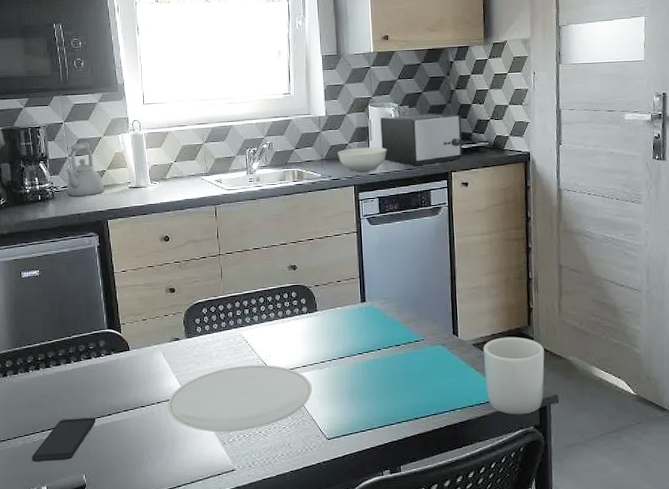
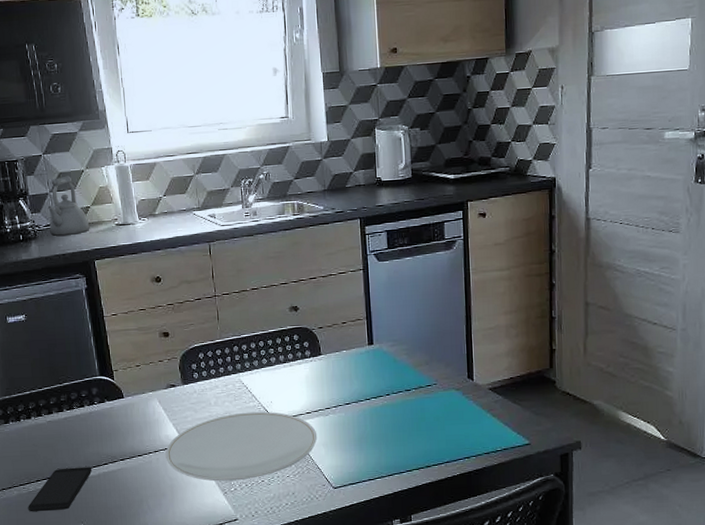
bowl: present [337,147,387,172] -> none [341,175,396,203]
toaster: present [380,112,463,166] -> none [388,135,480,196]
mug: present [483,336,545,415] -> none [500,380,567,462]

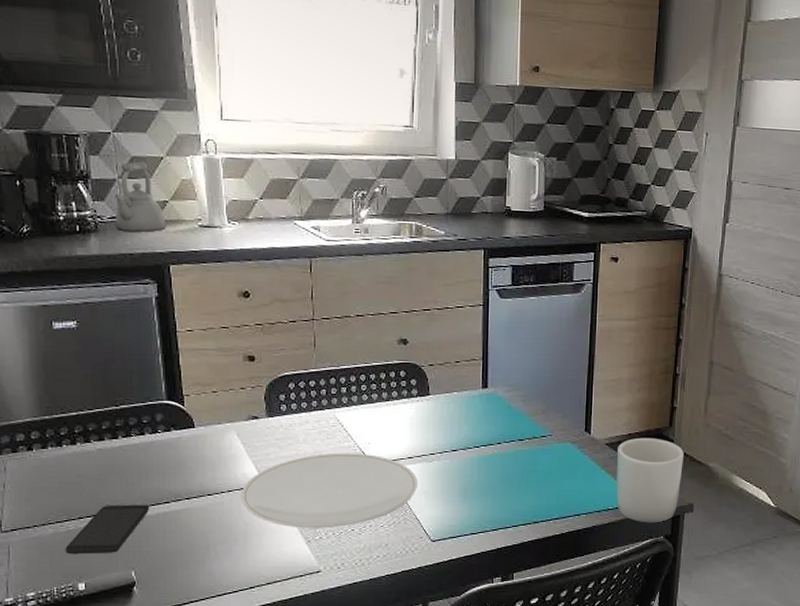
mug: none [500,380,567,462] -> present [616,437,684,523]

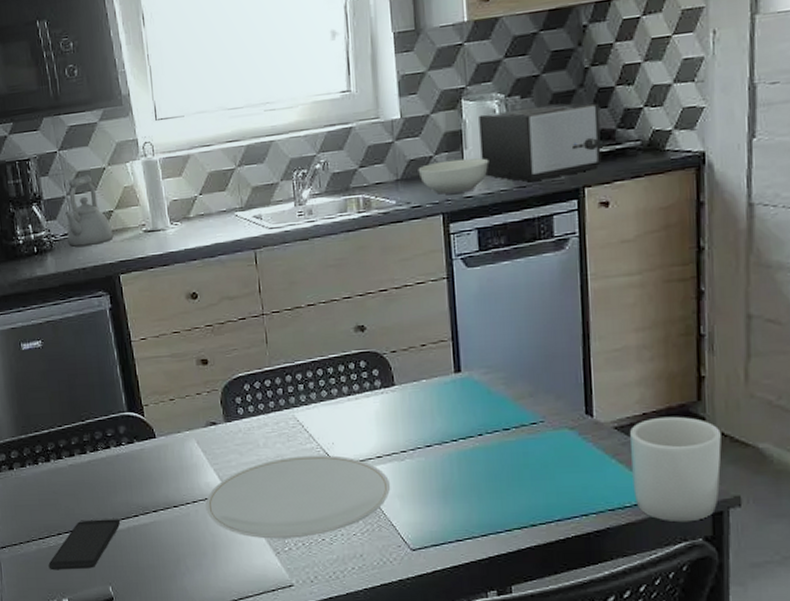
bowl: none [466,203,527,233] -> present [418,158,489,195]
toaster: none [520,168,617,233] -> present [479,103,602,183]

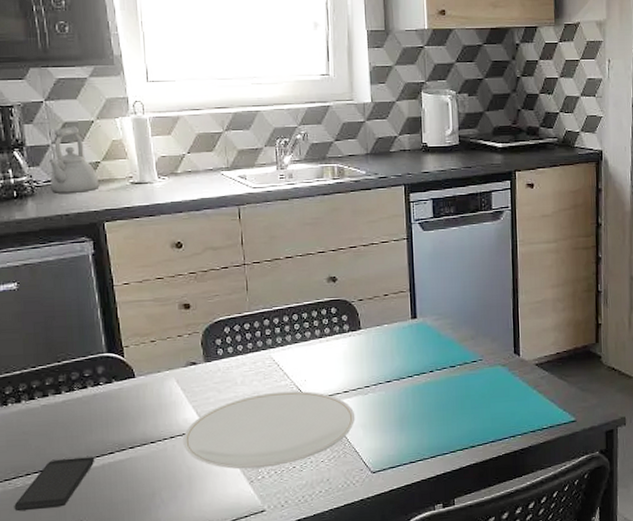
bowl: present [418,158,489,195] -> none [385,140,443,169]
toaster: present [479,103,602,183] -> none [435,102,529,164]
mug: present [629,416,722,523] -> none [546,355,613,440]

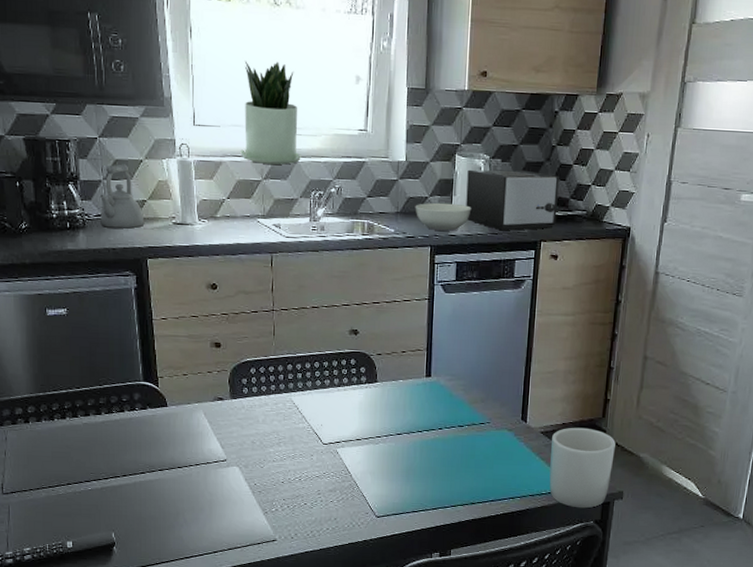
mobile phone: present [14,456,95,512] -> none [56,473,128,516]
plate: present [183,391,355,469] -> none [207,433,365,501]
planter: none [197,13,264,115] -> present [239,61,302,165]
bowl: none [385,140,443,169] -> present [415,202,472,231]
toaster: none [435,102,529,164] -> present [466,169,559,231]
mug: none [546,355,613,440] -> present [549,427,616,509]

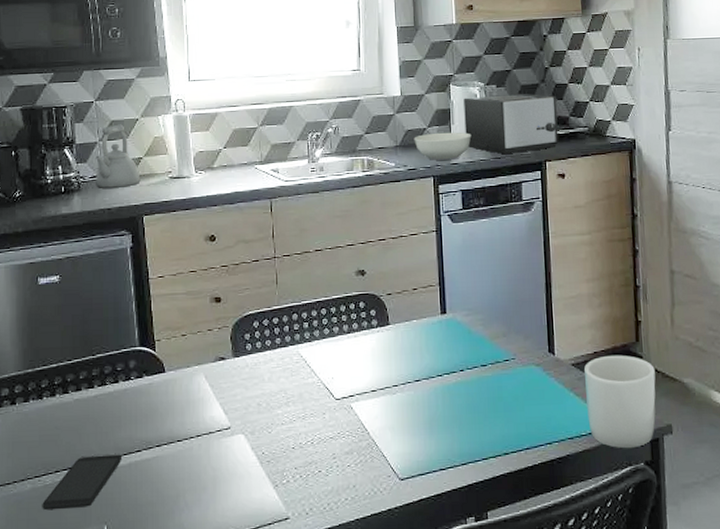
mobile phone: none [56,473,128,516] -> present [42,454,123,511]
planter: present [239,61,302,165] -> none [234,14,298,111]

